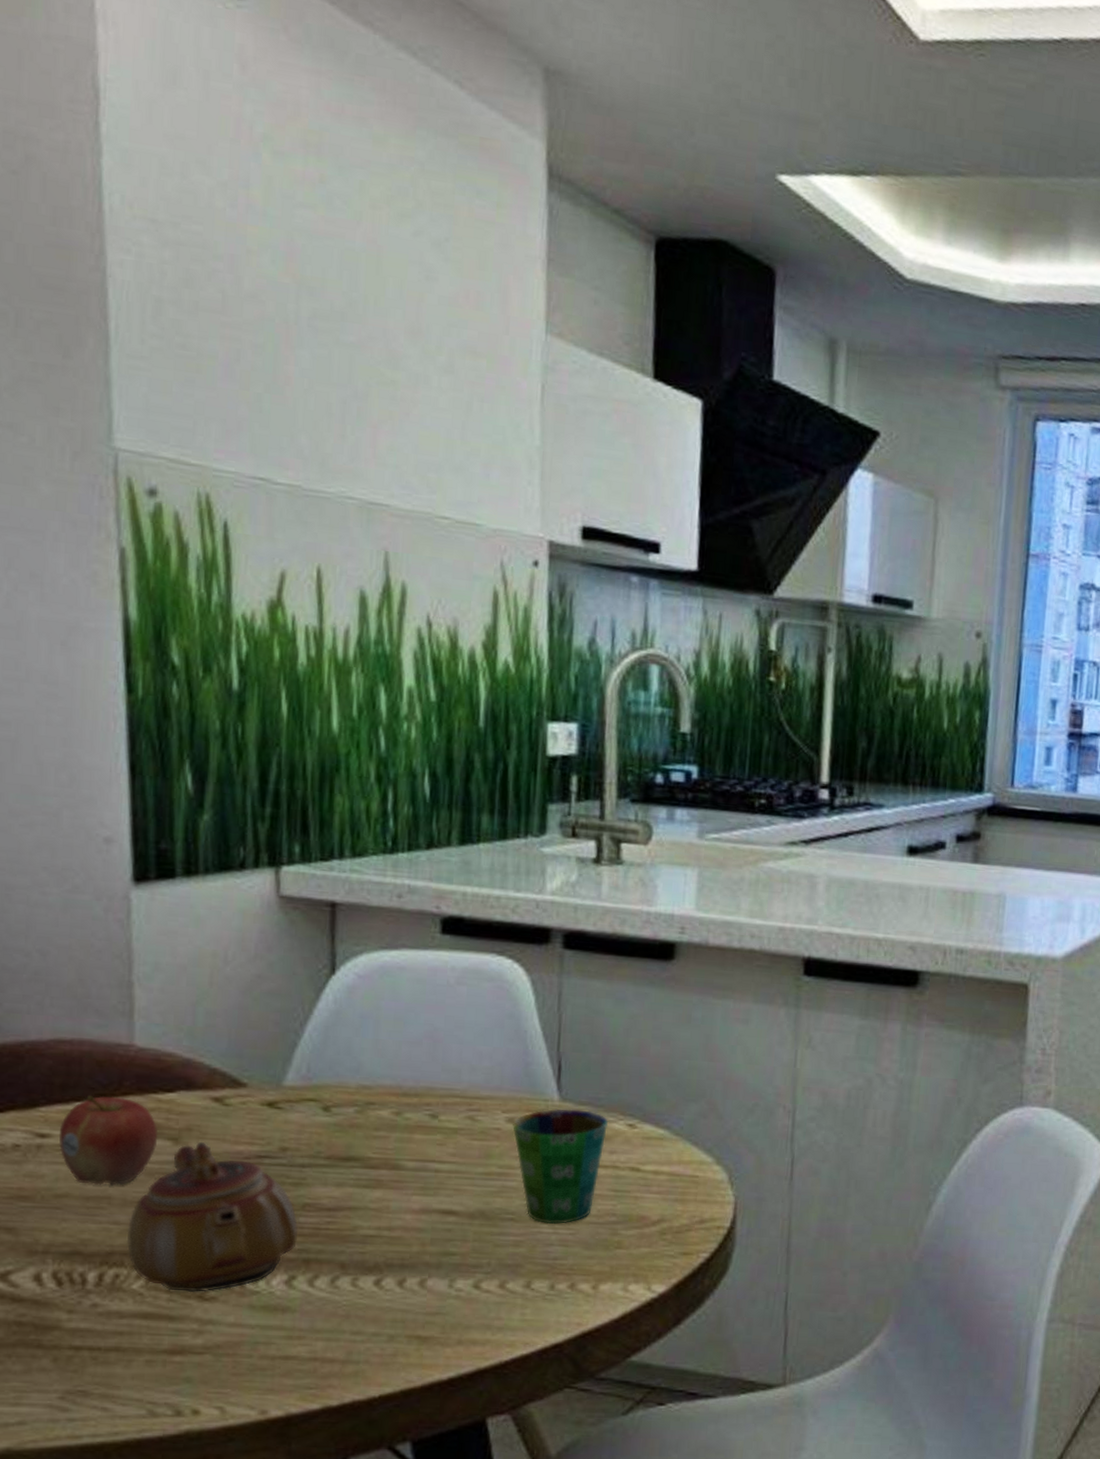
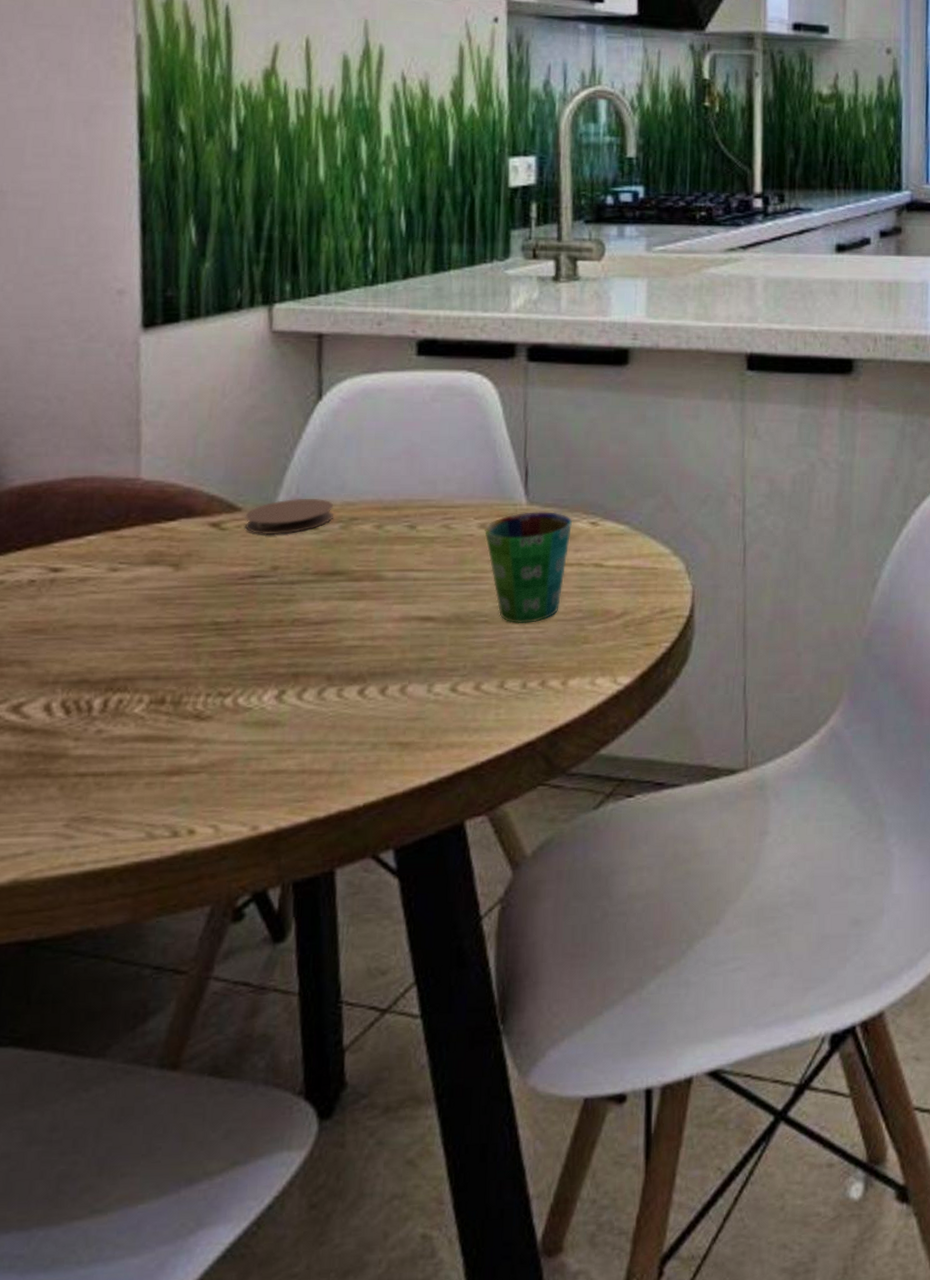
fruit: present [58,1095,159,1186] -> none [70,528,161,614]
teapot: present [126,1141,299,1292] -> none [130,565,288,713]
coaster: none [250,1077,349,1115] -> present [244,499,334,535]

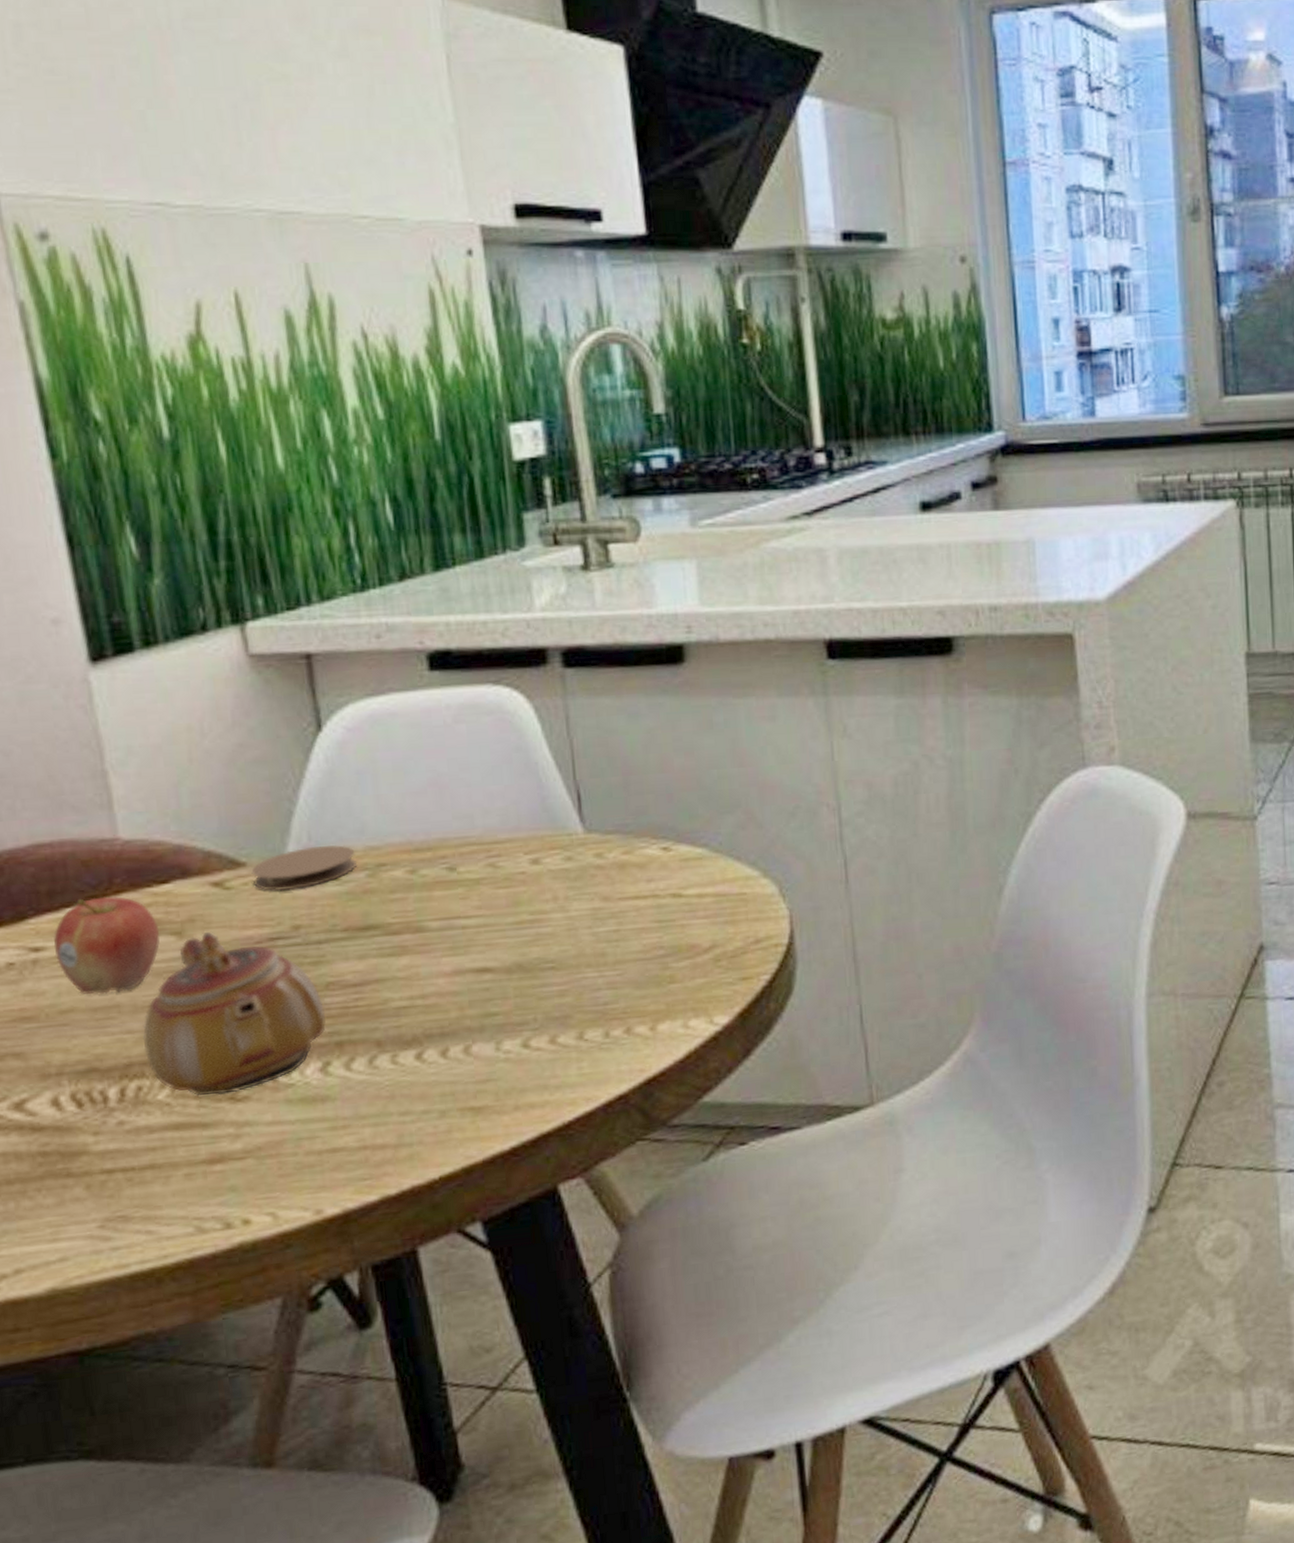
fruit: none [70,528,161,614] -> present [53,896,160,995]
teapot: none [130,565,288,713] -> present [142,931,327,1097]
cup: present [484,512,573,624] -> none [536,839,641,968]

